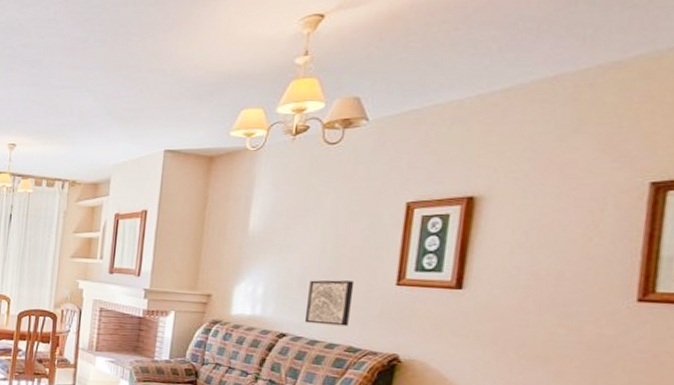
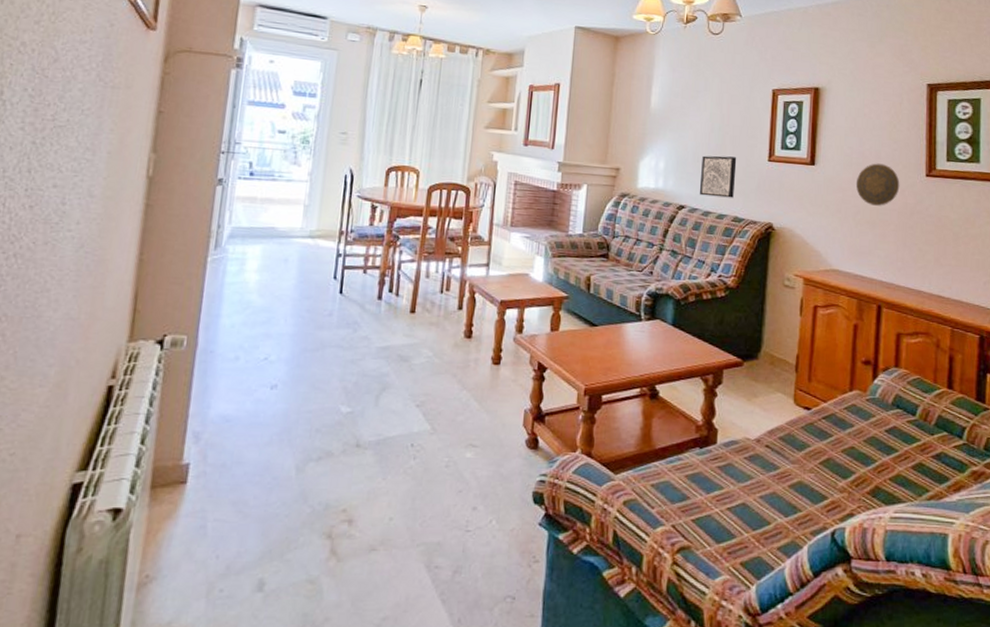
decorative plate: none [522,285,593,338] -> present [855,163,900,206]

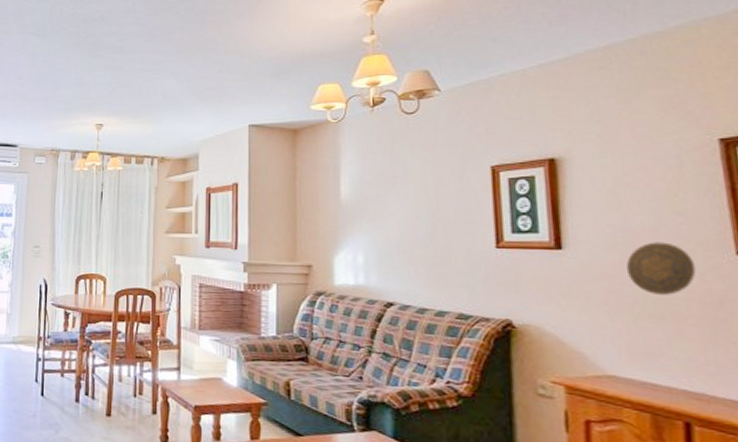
wall art: present [699,155,737,198] -> none [409,245,455,292]

